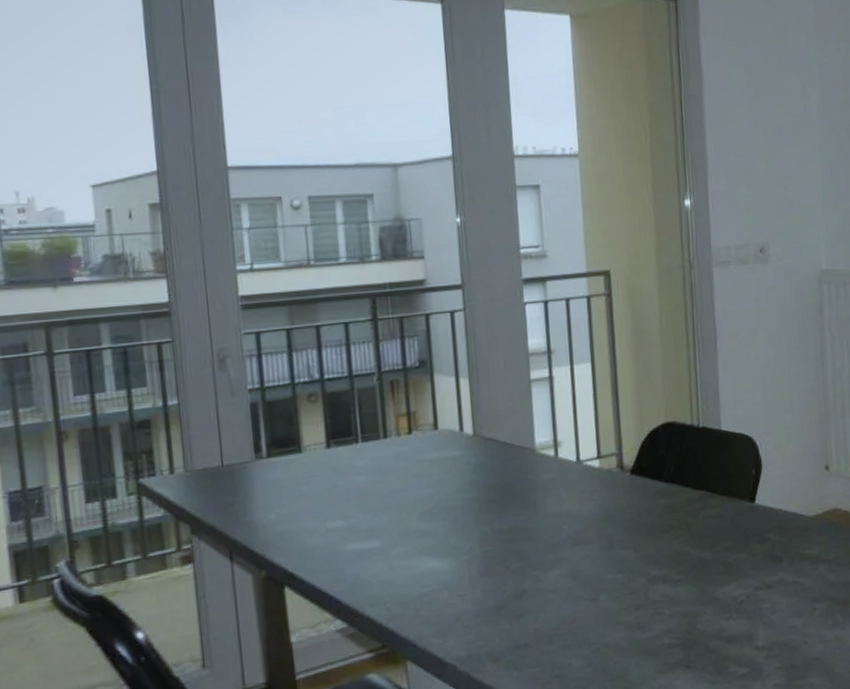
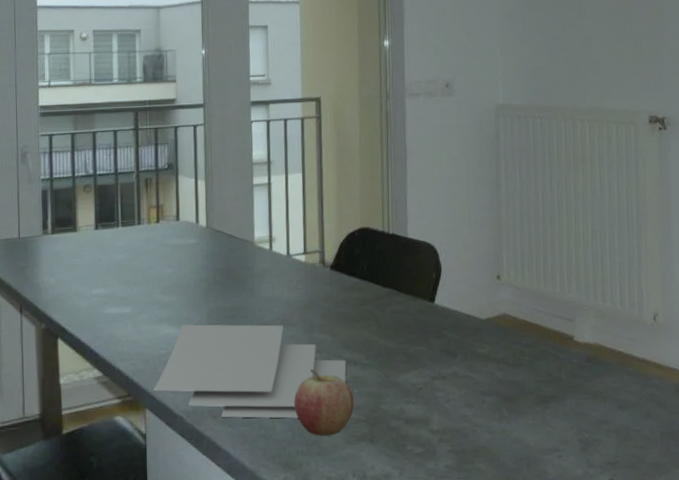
papers: none [415,544,655,661] -> present [153,324,347,419]
fruit: none [592,592,666,669] -> present [293,369,355,436]

